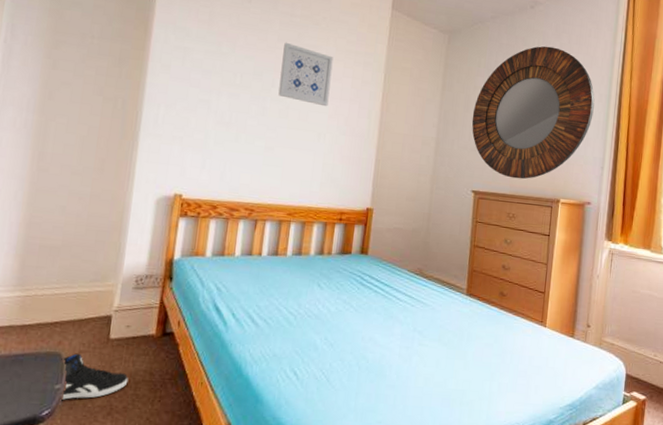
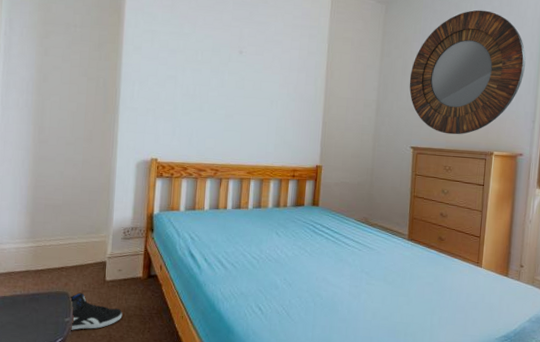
wall art: present [278,42,334,107] -> none [235,20,282,77]

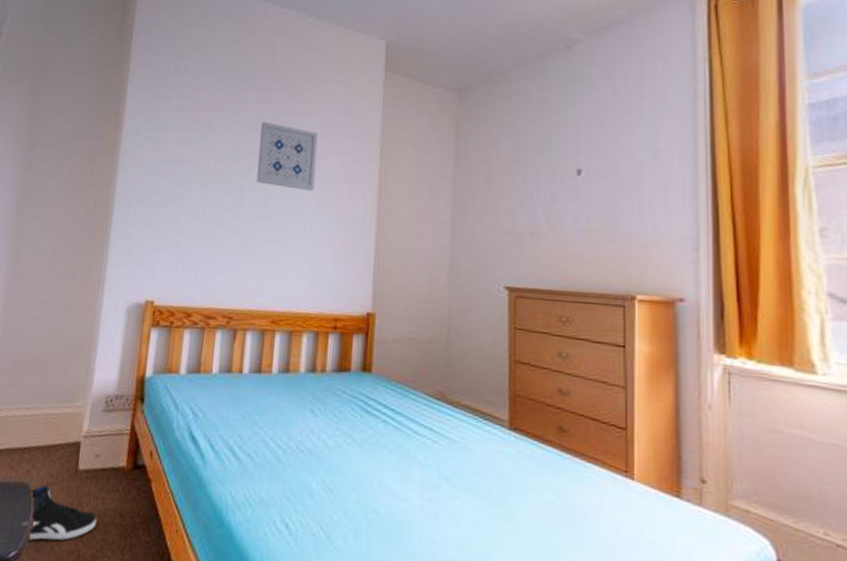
wall art: none [235,20,282,77] -> present [256,121,318,192]
home mirror: present [409,10,526,135] -> none [497,93,674,270]

